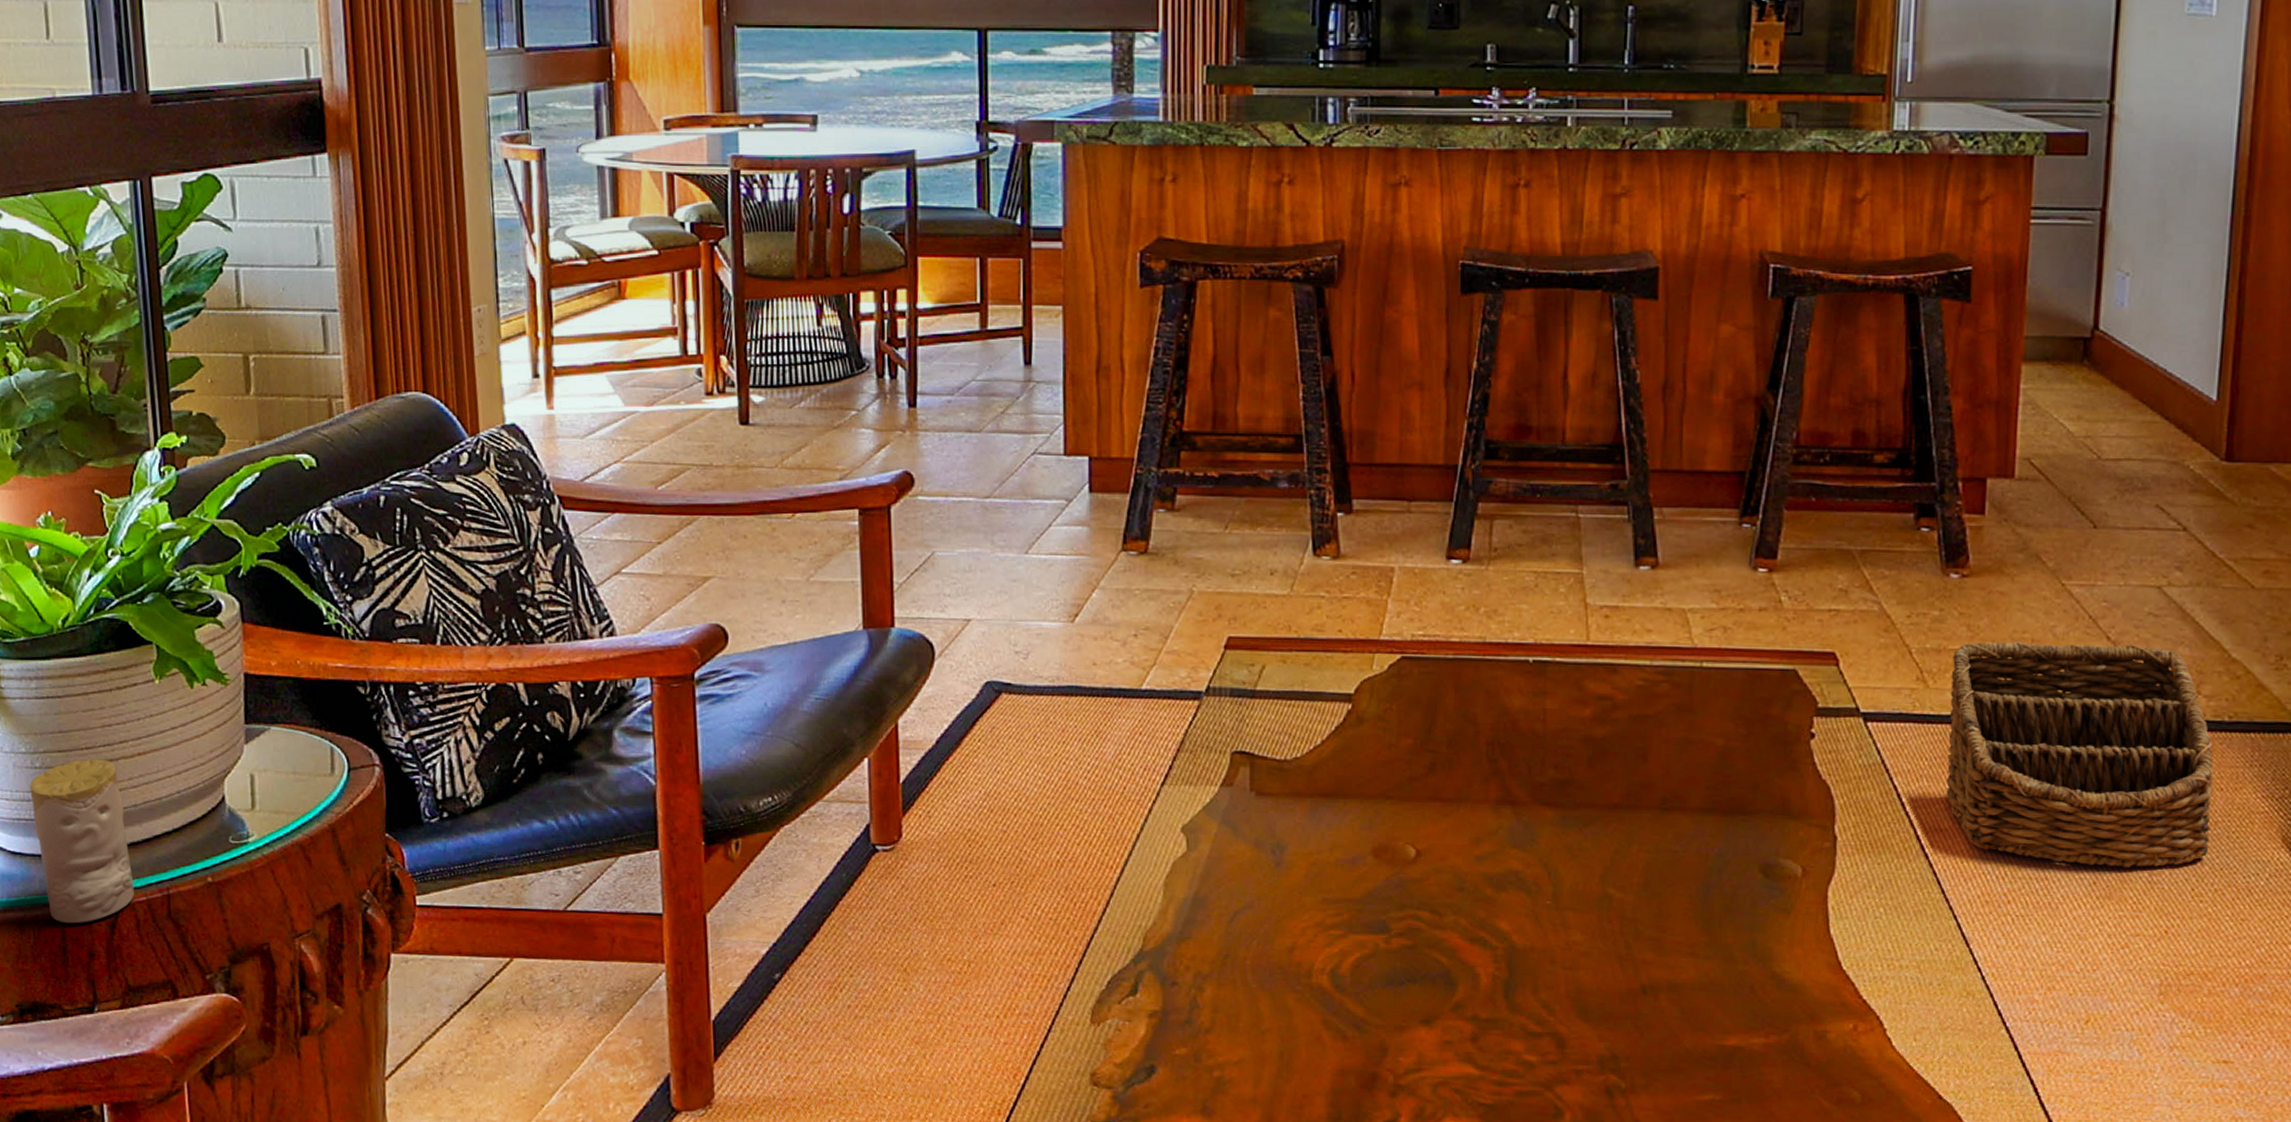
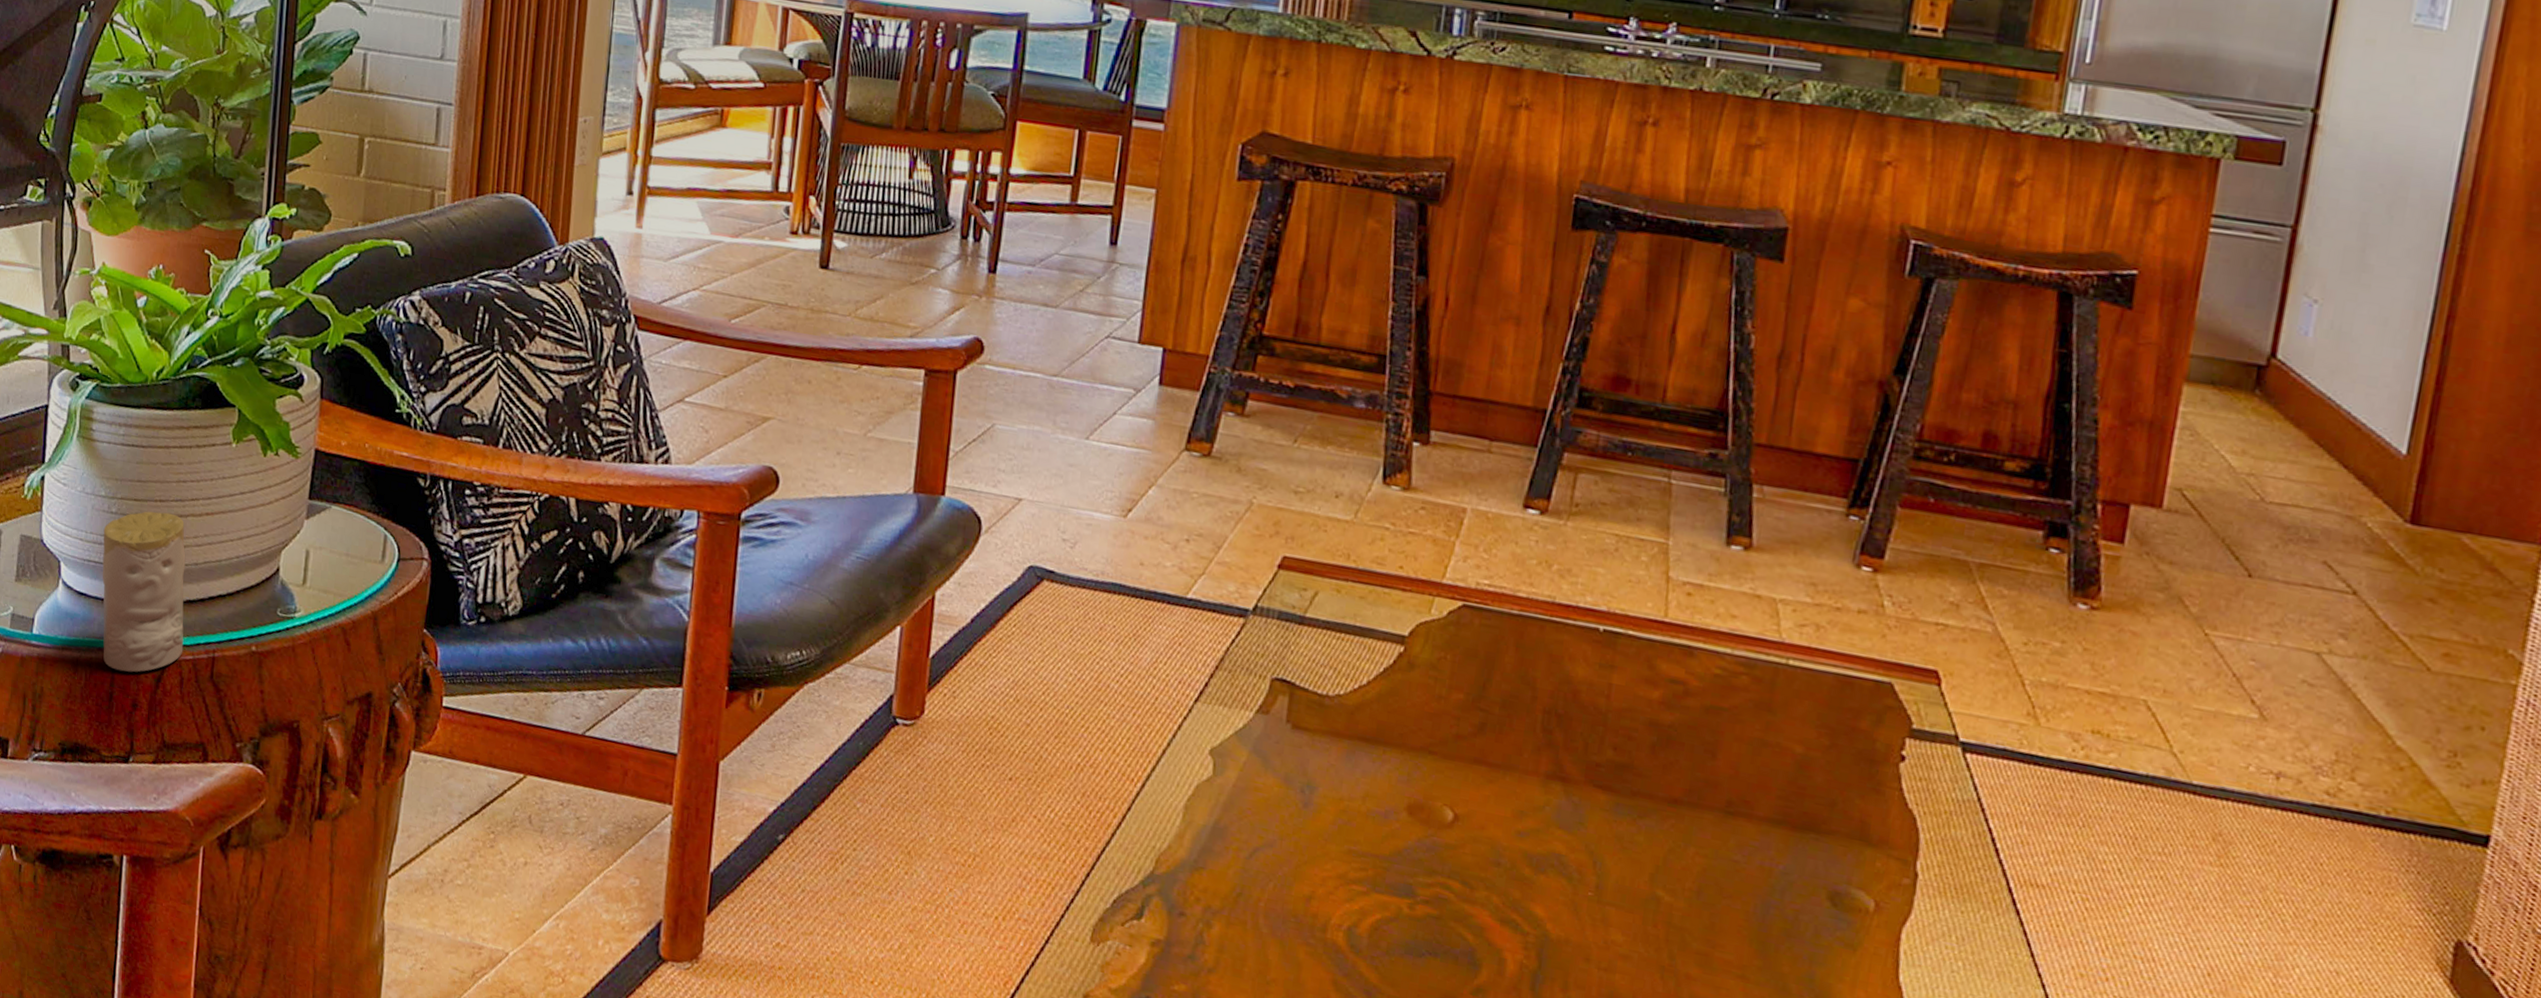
basket: present [1946,641,2214,868] -> none [2047,683,2364,970]

